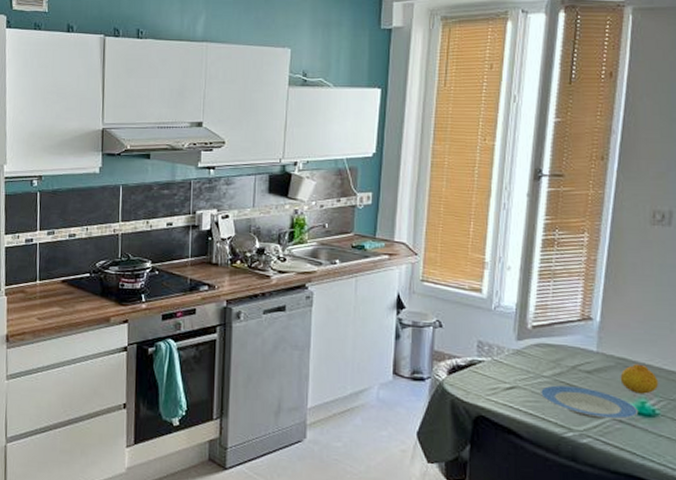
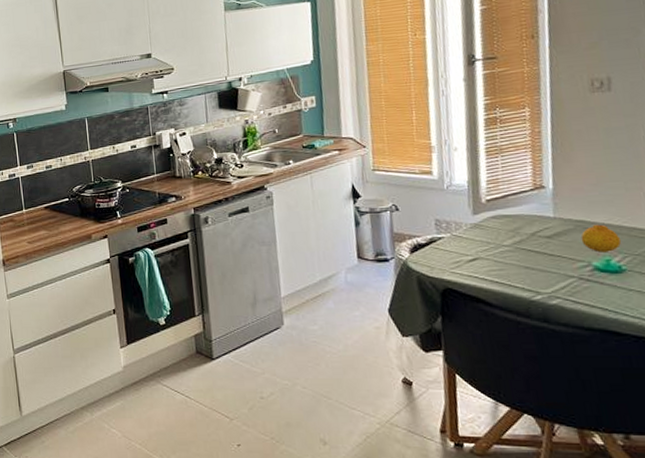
plate: present [539,385,638,420] -> none [502,252,604,280]

